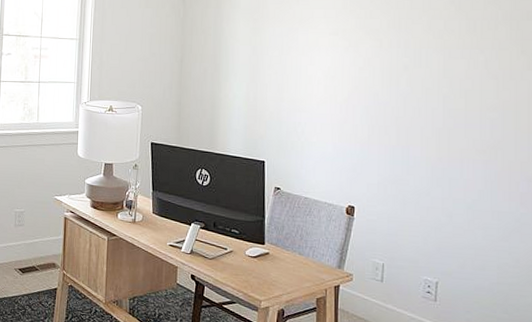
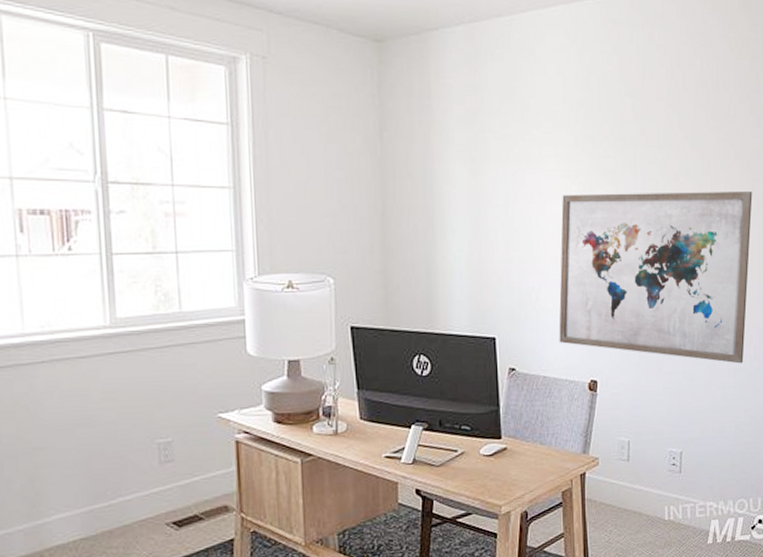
wall art: none [320,48,522,208] -> present [559,192,753,364]

